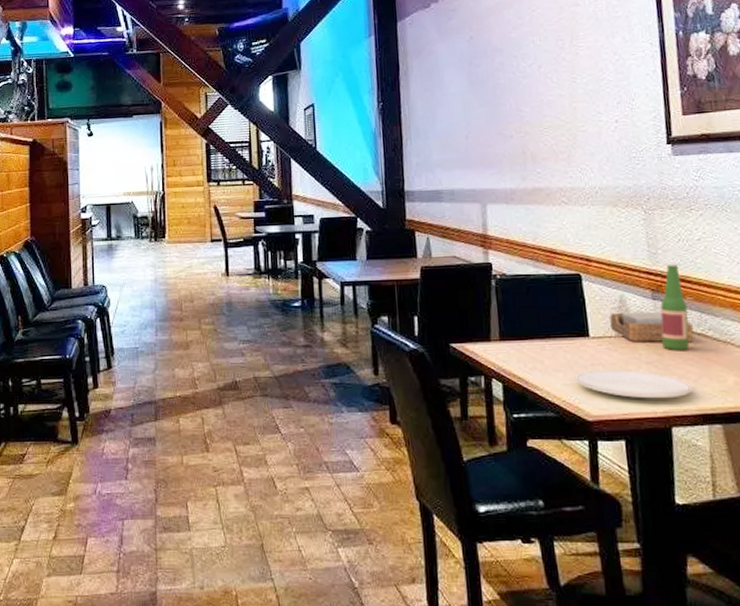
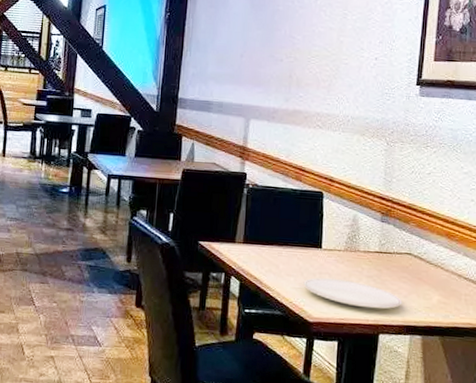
napkin holder: present [609,311,694,343] -> none [340,229,411,263]
beer bottle: present [660,262,689,351] -> none [383,190,410,270]

